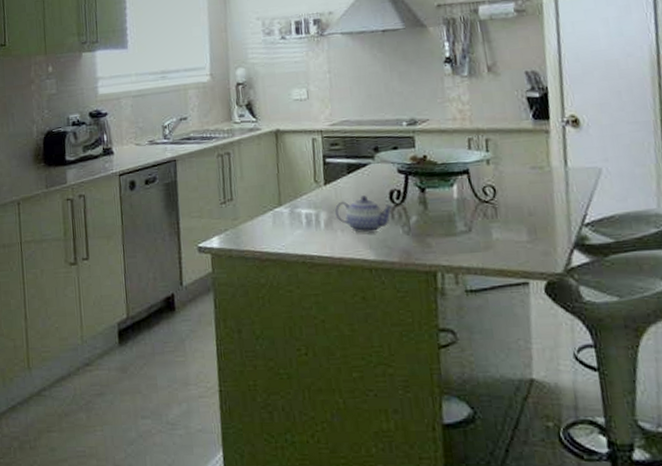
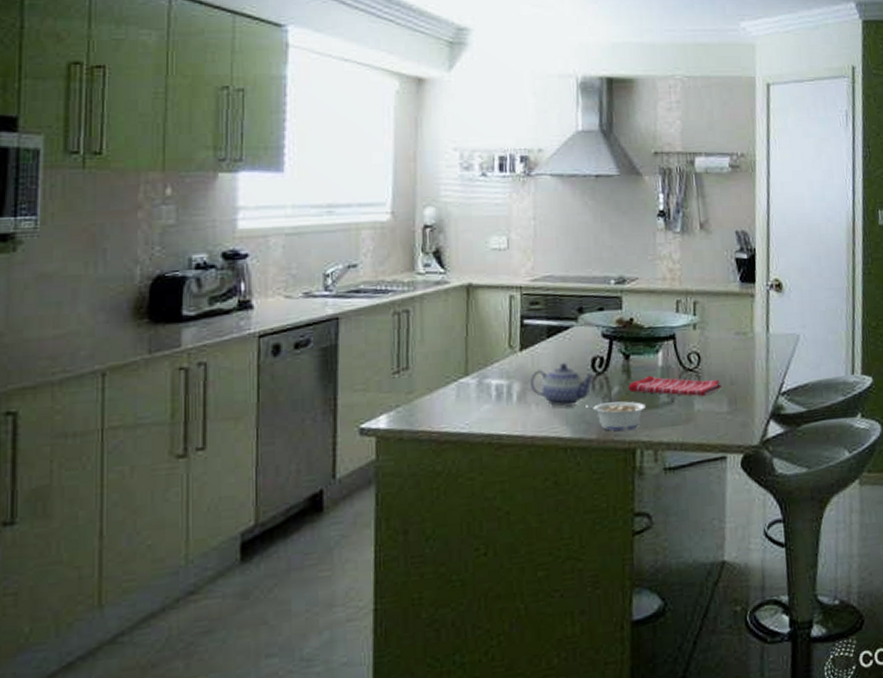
legume: none [386,229,444,256] -> present [586,401,646,431]
dish towel: none [425,206,520,226] -> present [628,375,722,397]

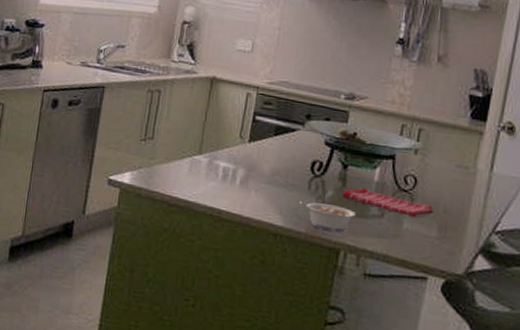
teapot: present [531,363,596,408] -> none [253,160,313,200]

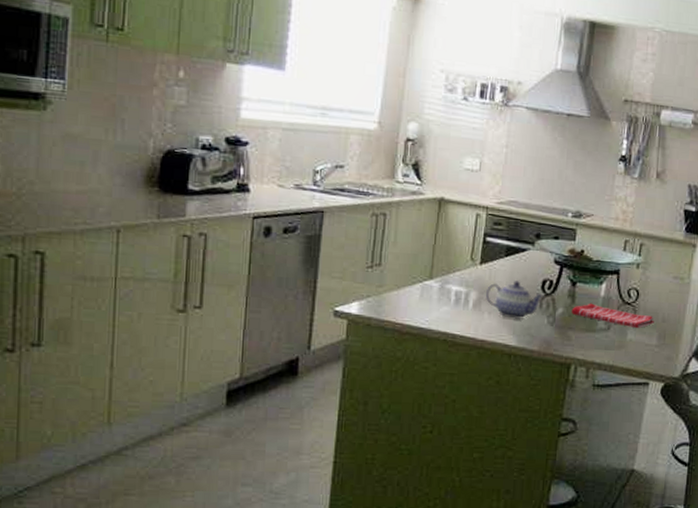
teapot: none [253,160,313,200] -> present [486,281,544,320]
legume: present [300,201,356,232] -> none [532,320,584,348]

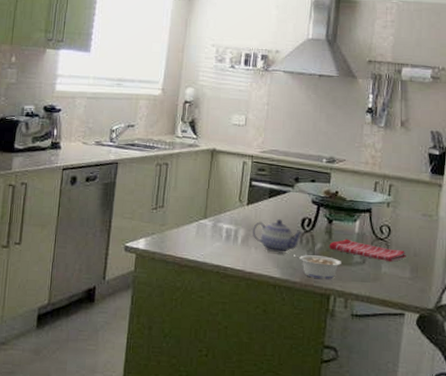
legume: none [532,320,584,348] -> present [294,254,341,280]

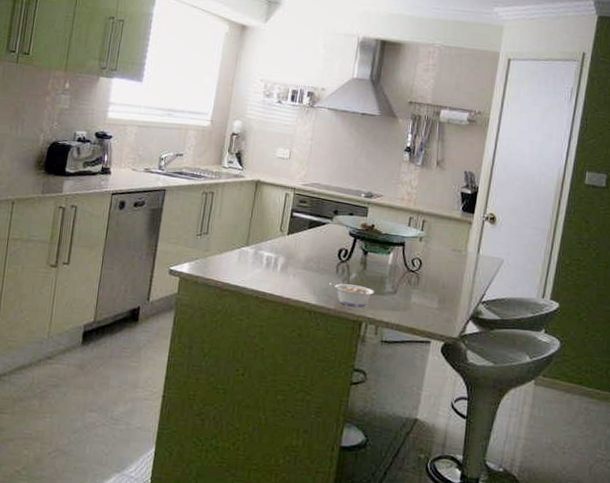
teapot: present [253,219,304,255] -> none [292,249,340,283]
dish towel: present [329,239,406,262] -> none [363,270,435,293]

